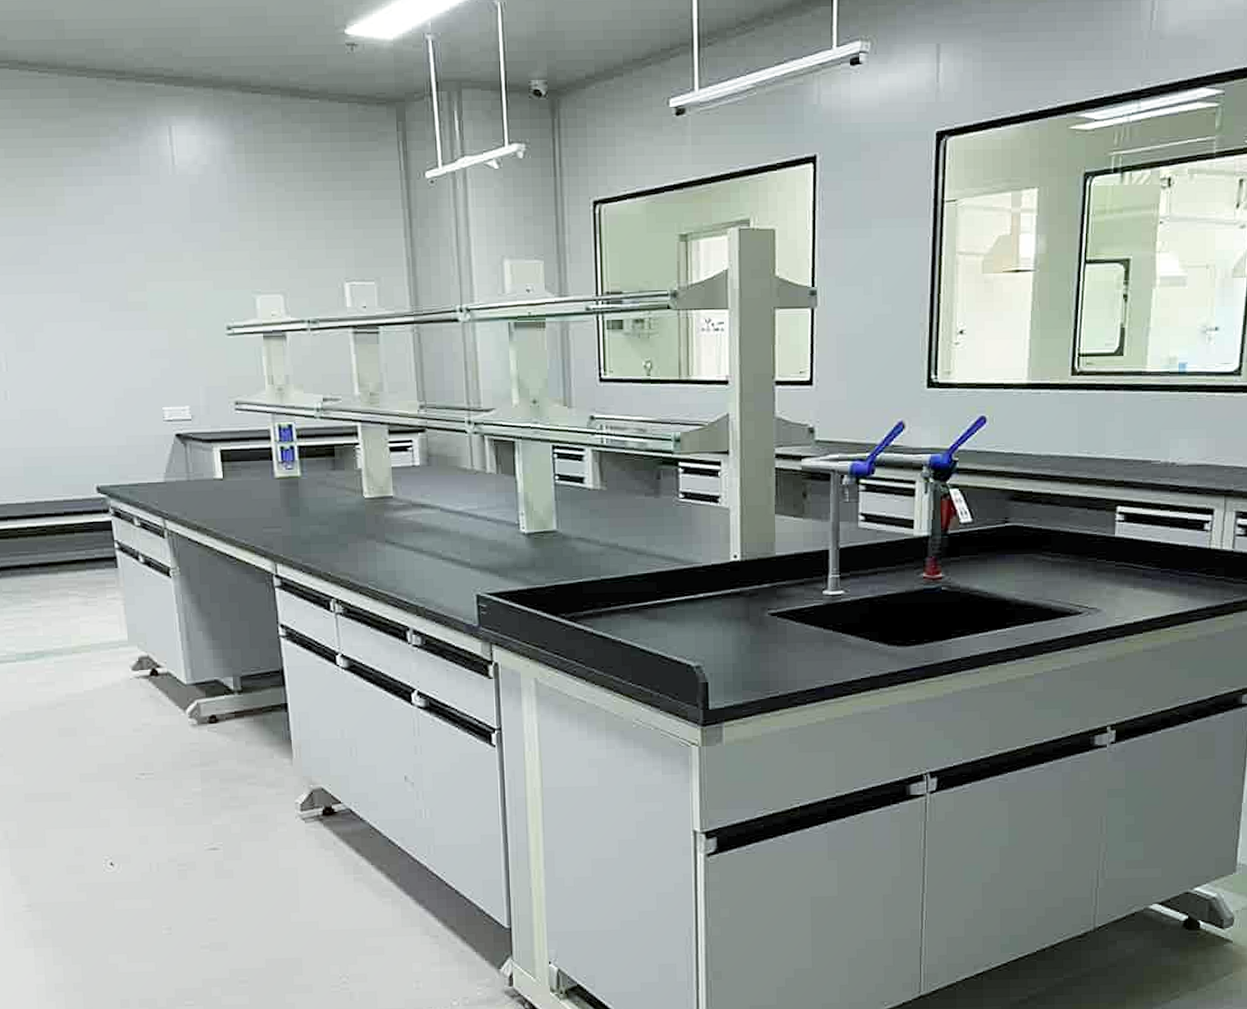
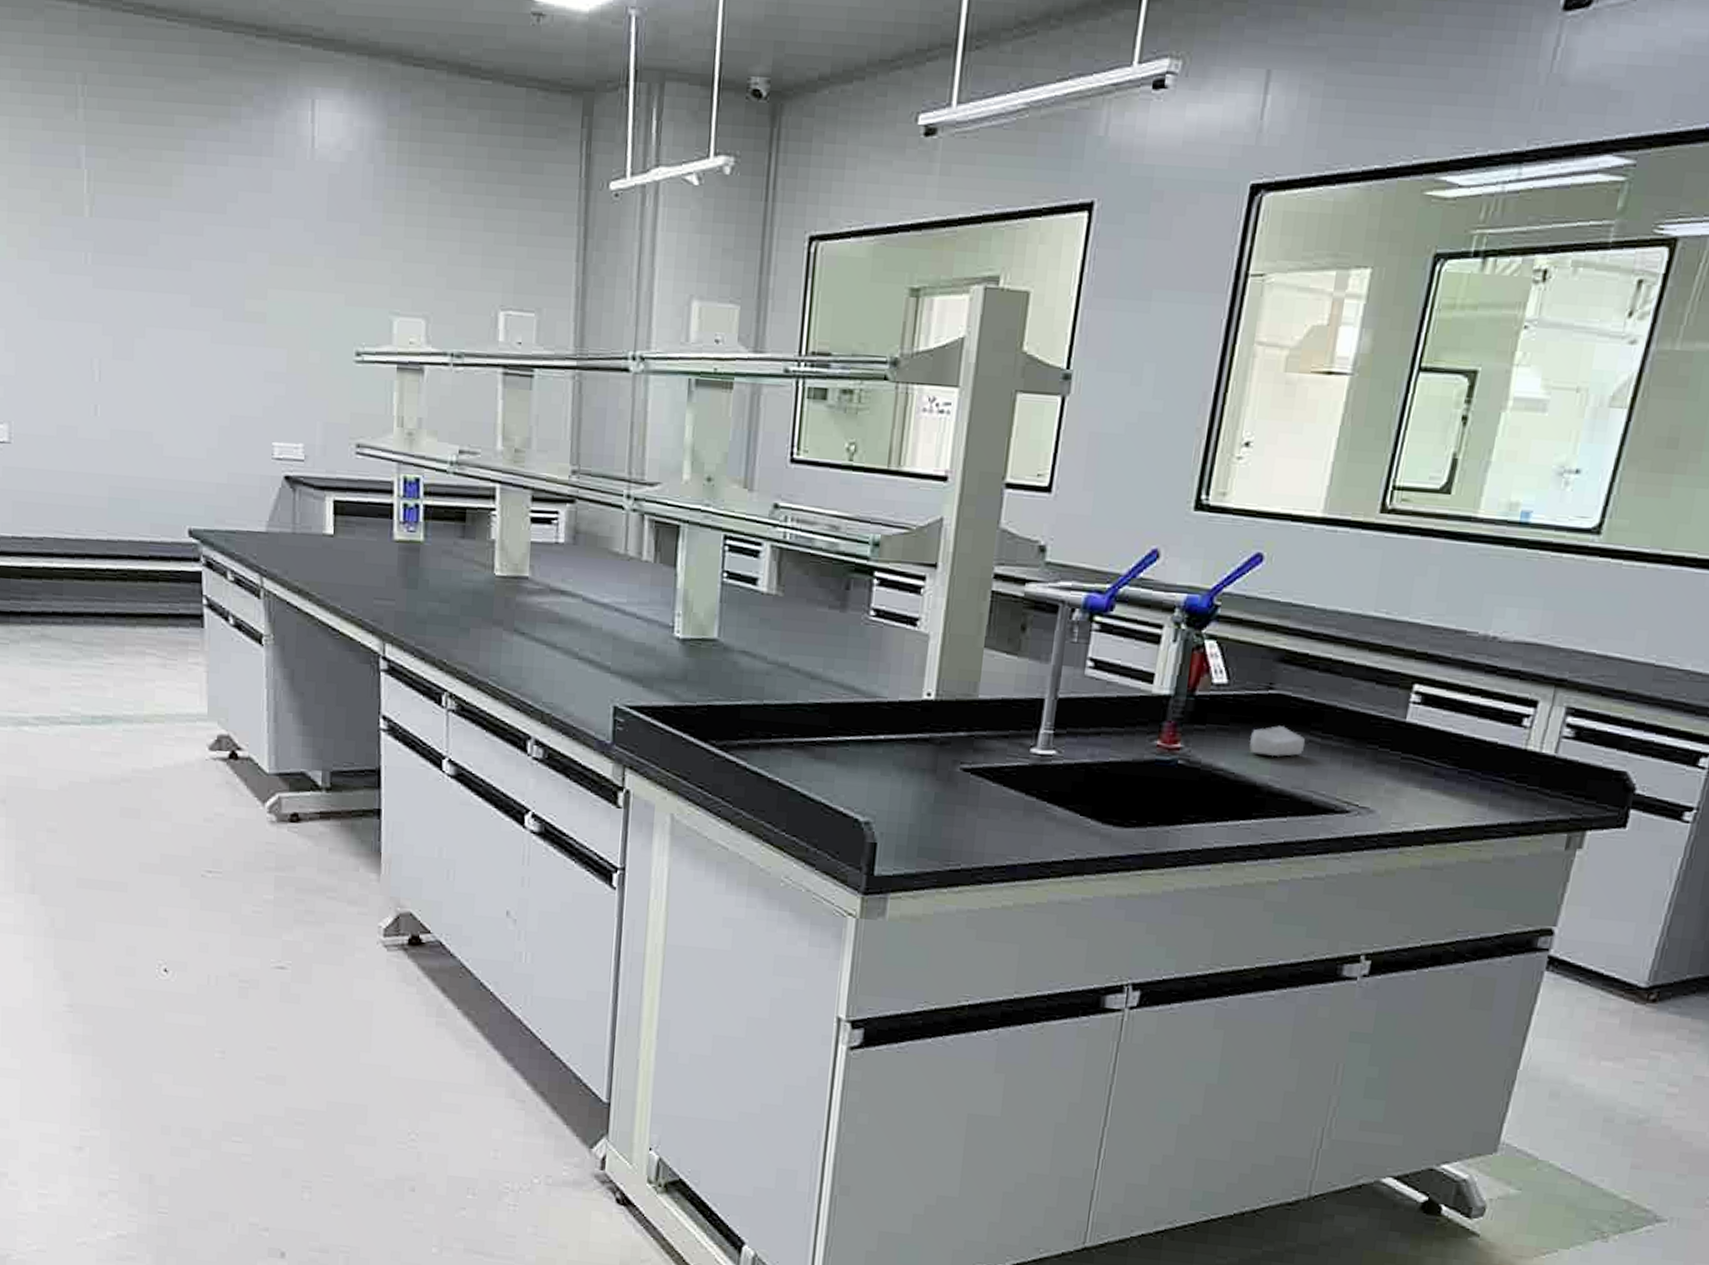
soap bar: none [995,551,1040,576] -> present [1249,726,1306,757]

